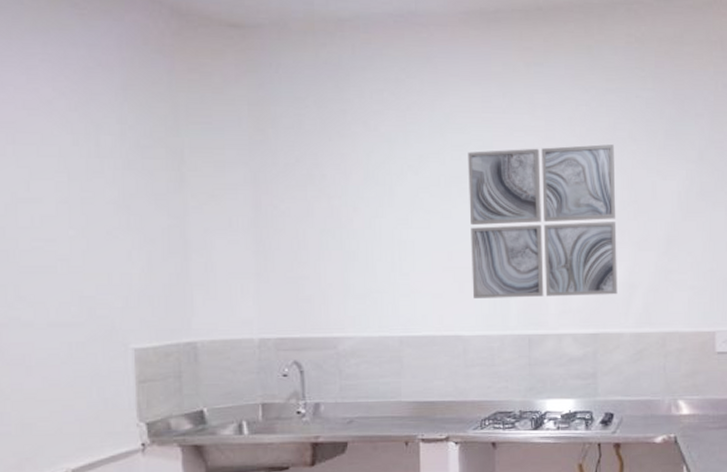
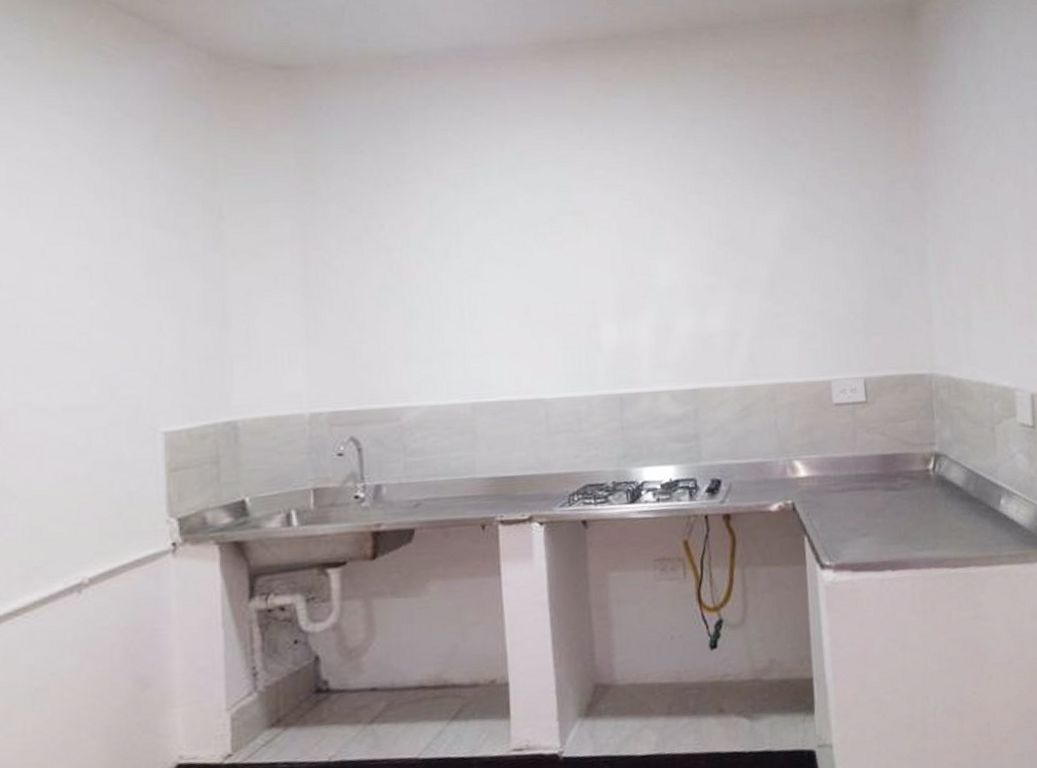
wall art: present [468,144,618,298] -> none [543,179,718,356]

